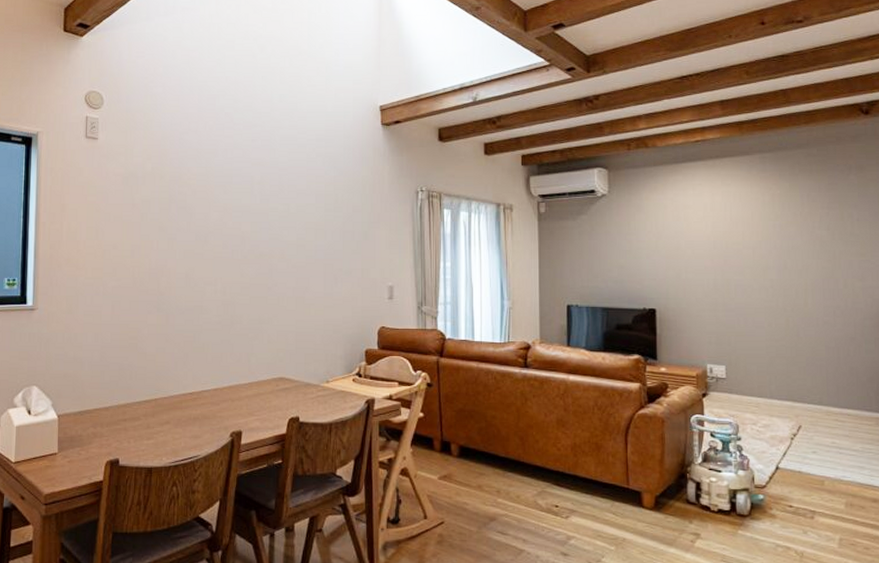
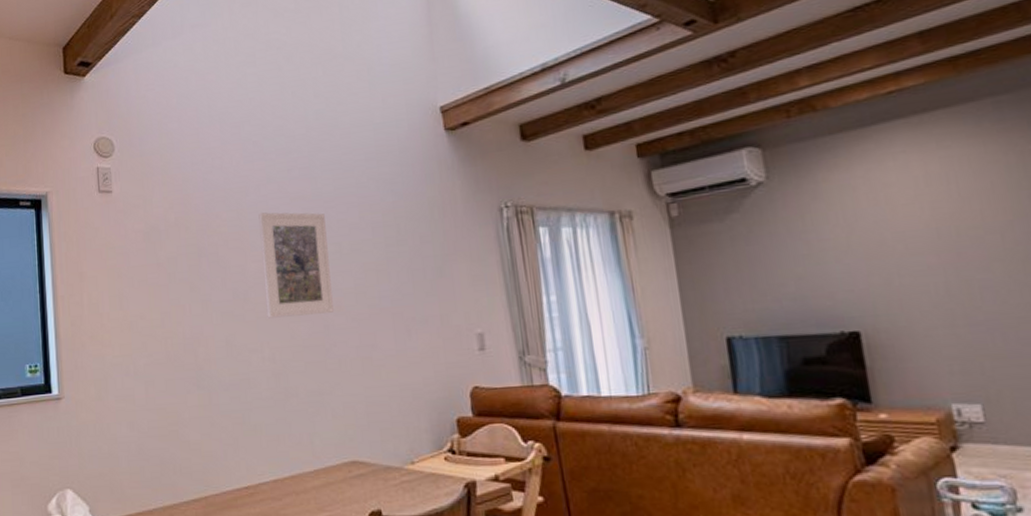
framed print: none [222,172,279,259] -> present [258,212,335,319]

